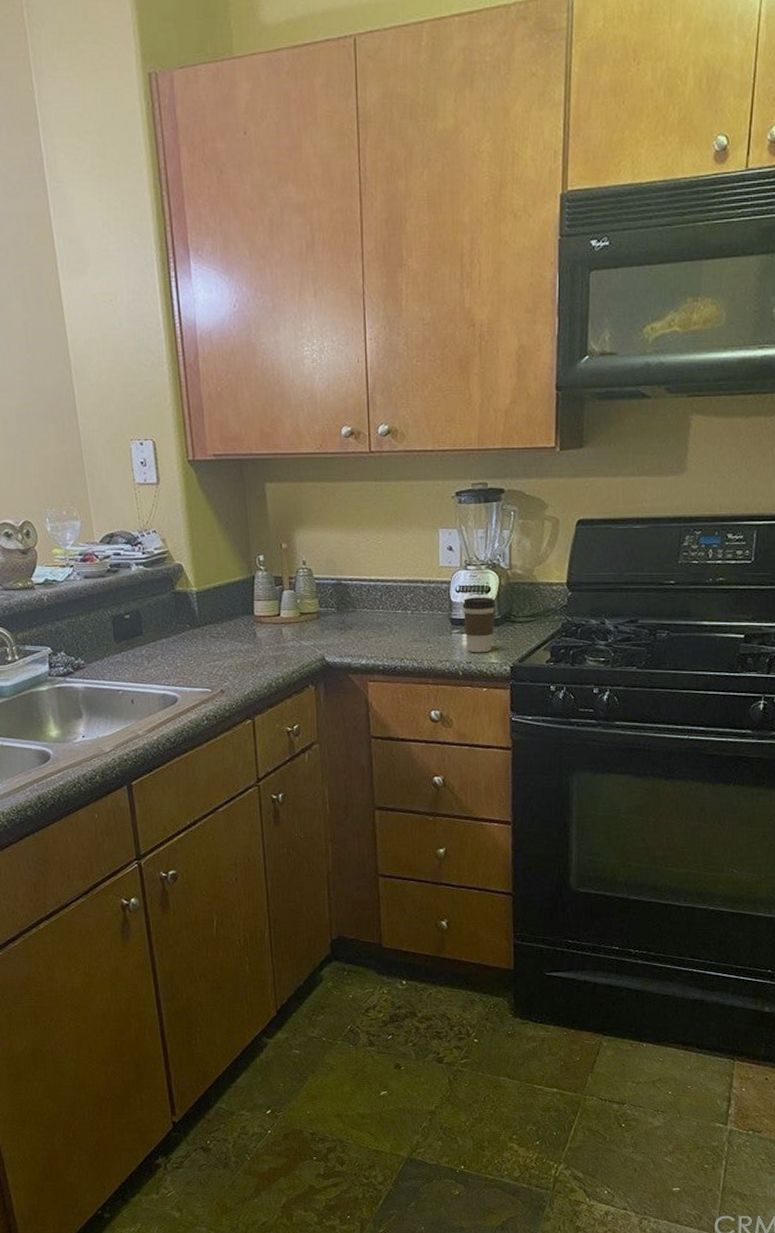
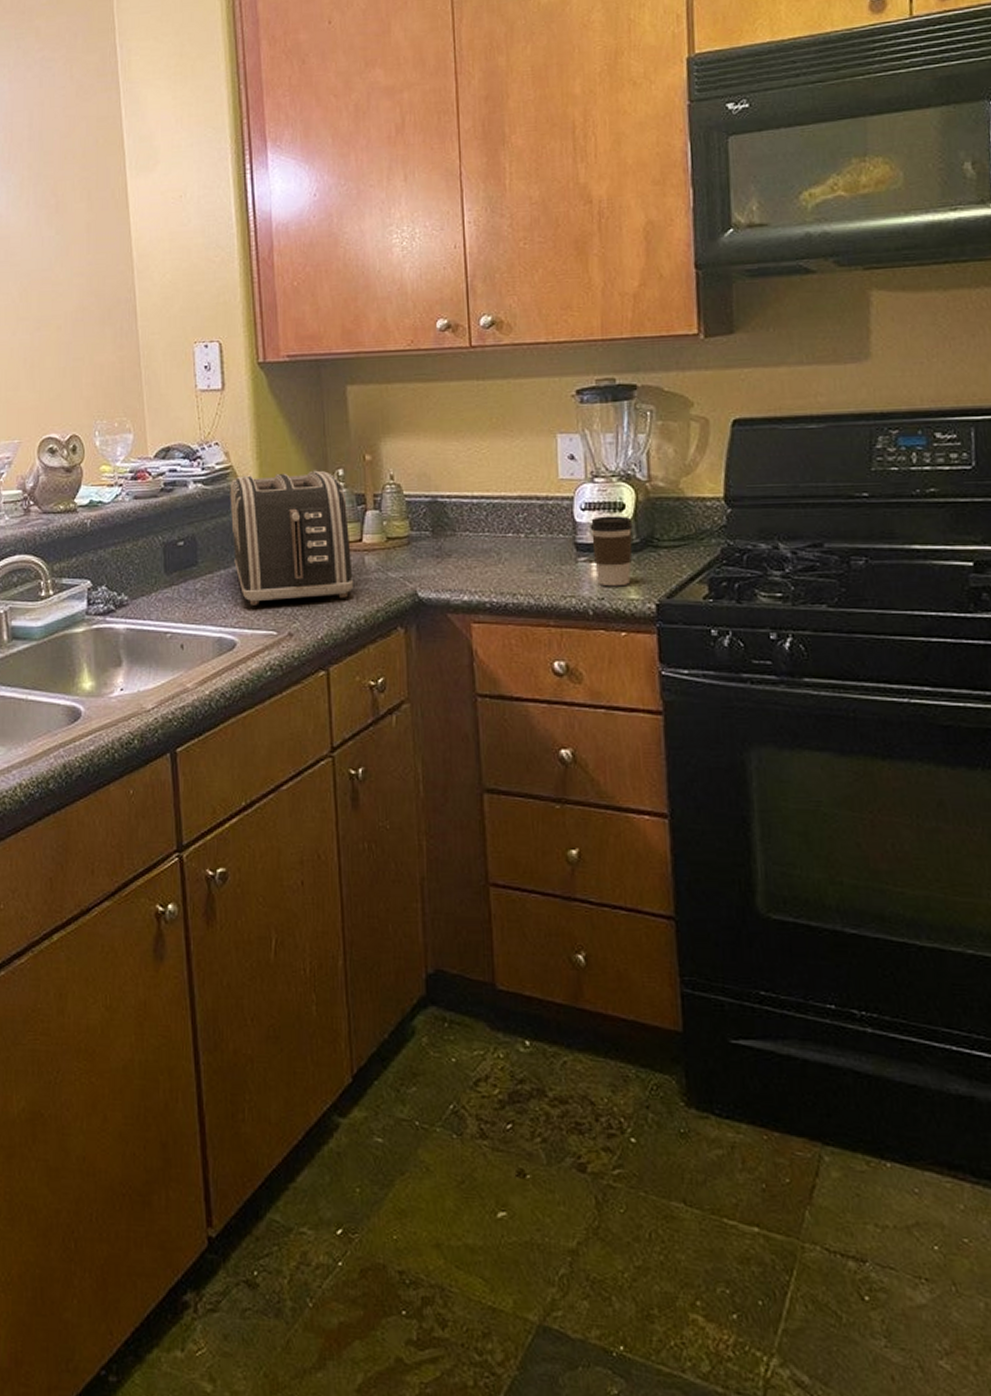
toaster: none [167,556,273,668] -> present [229,470,353,605]

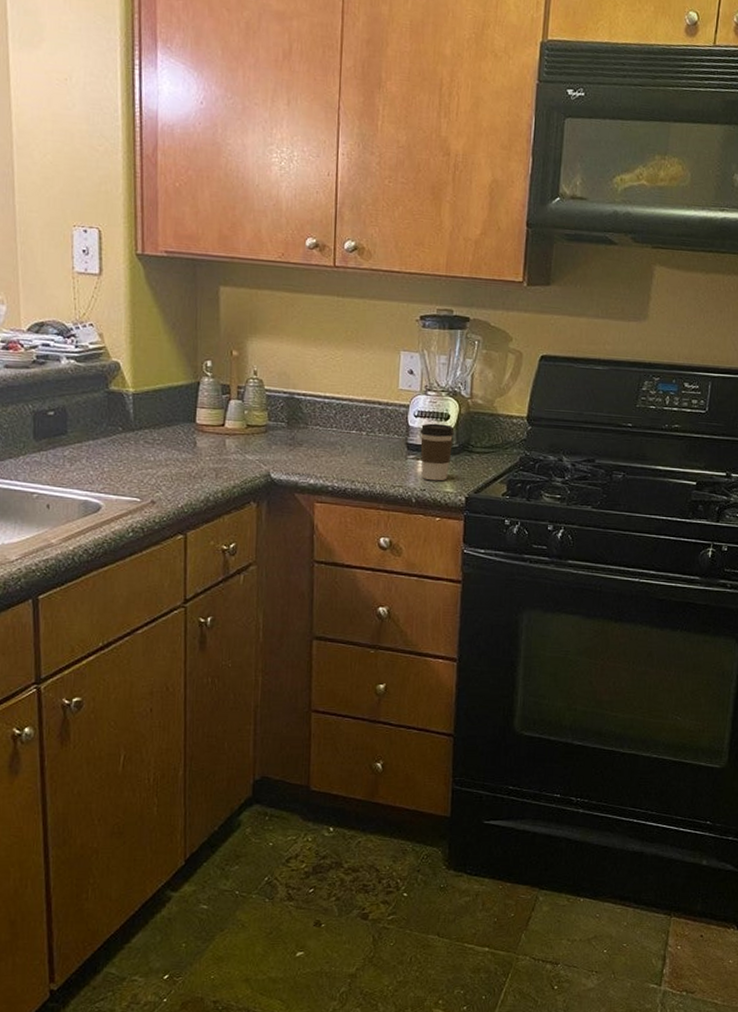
toaster: present [229,470,353,605] -> none [101,357,214,475]

